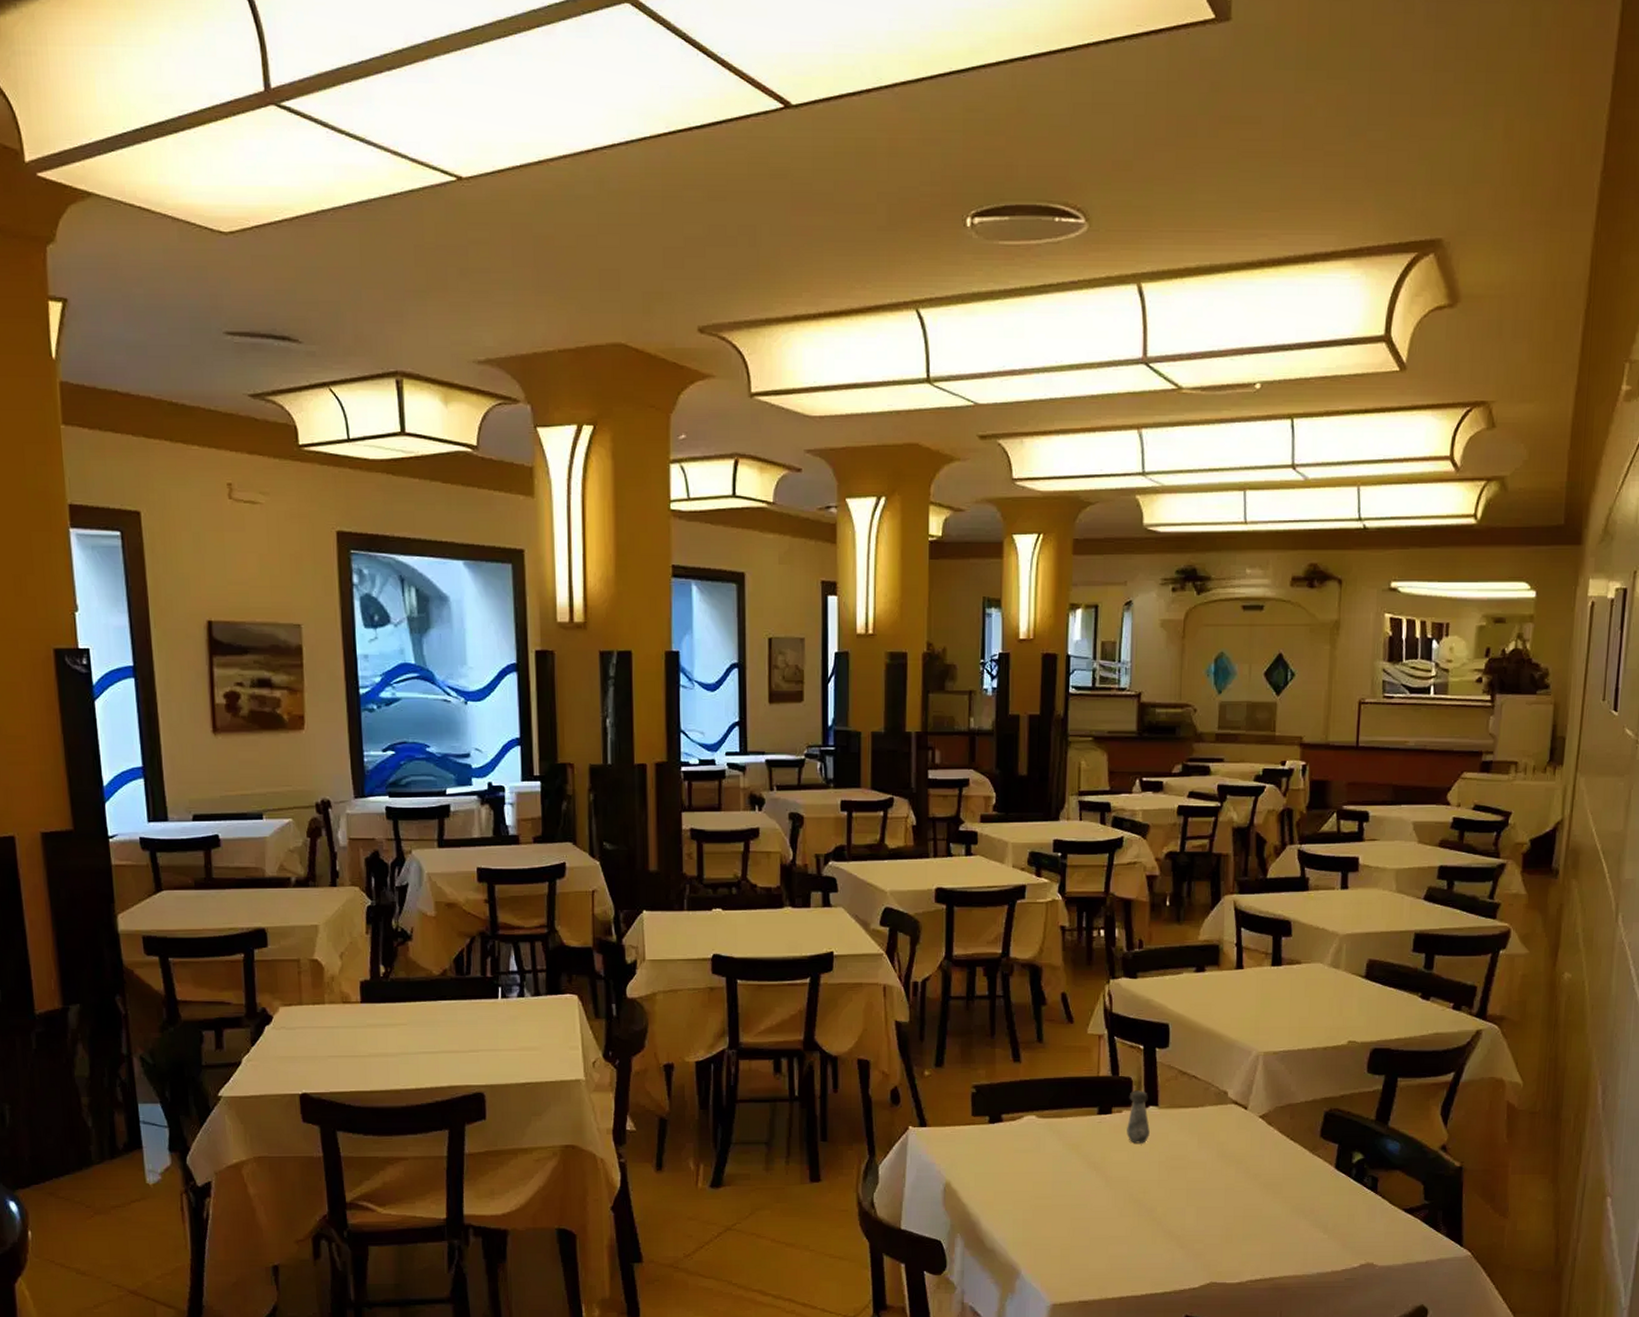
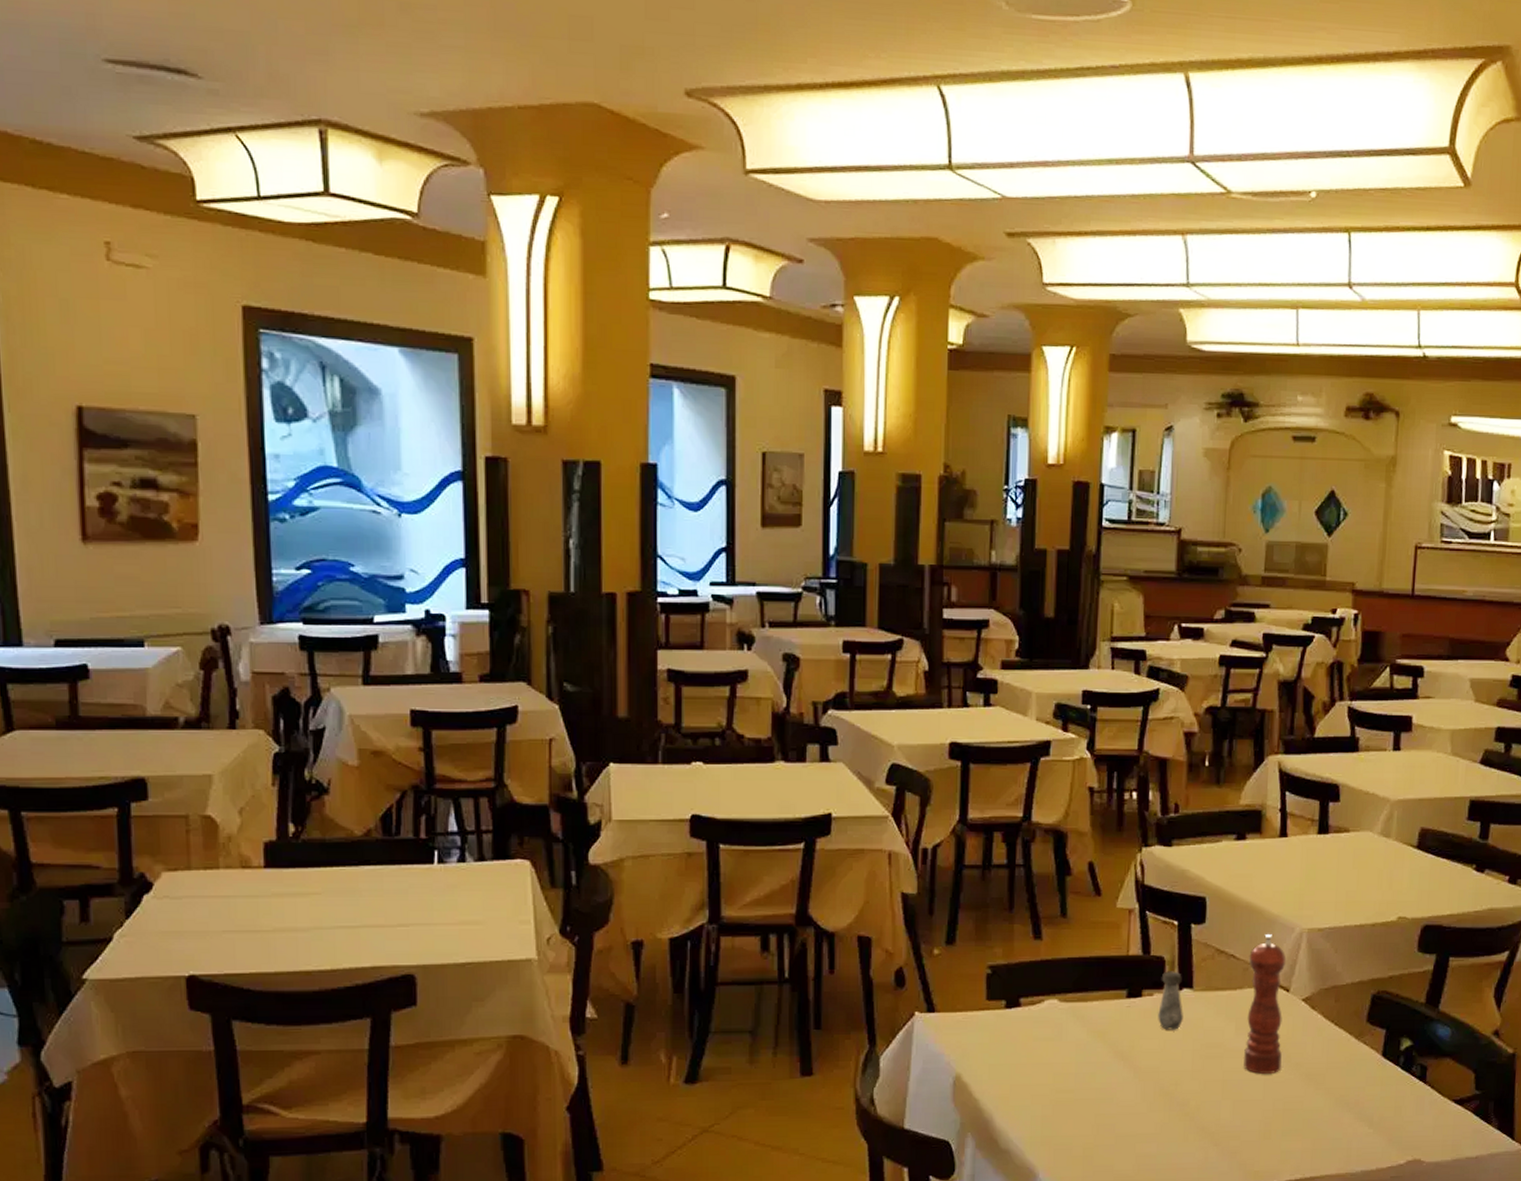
pepper mill: none [1205,1057,1244,1183] -> present [1243,934,1287,1074]

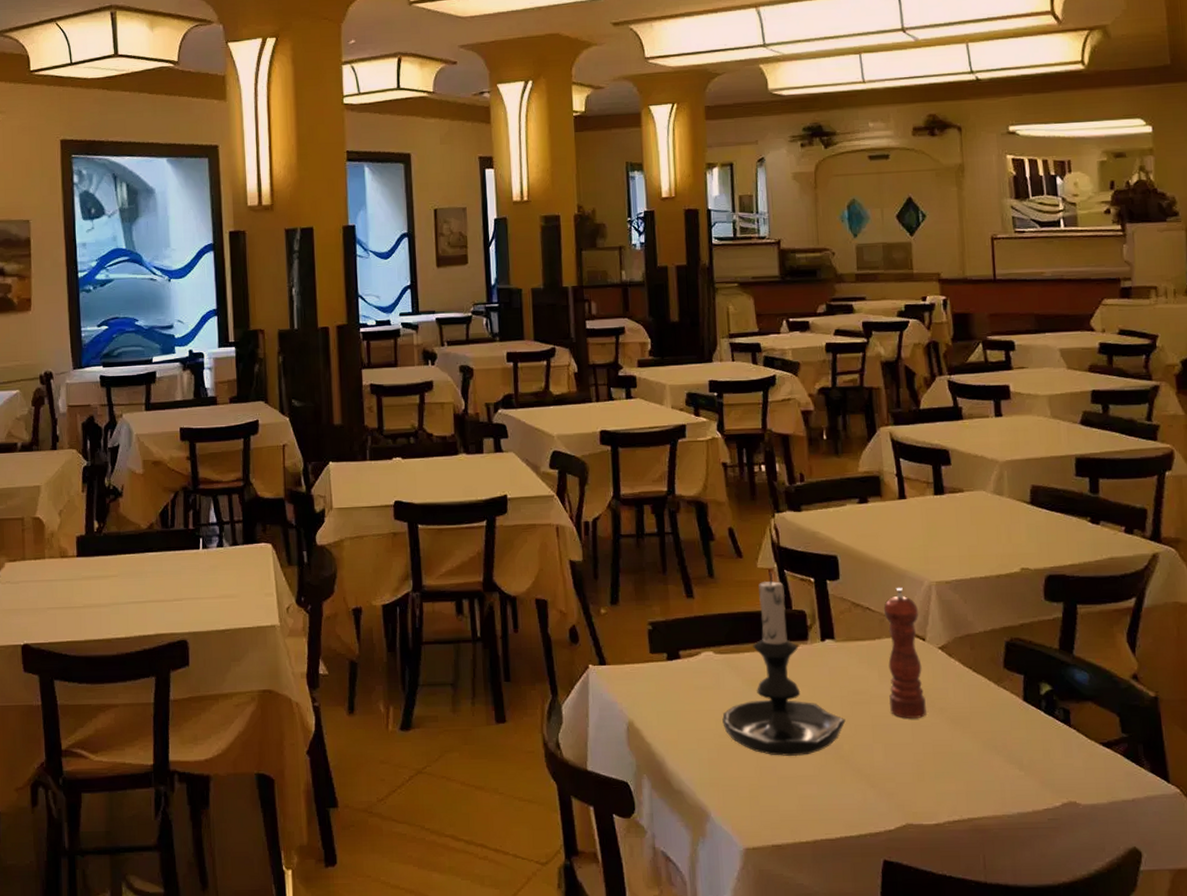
candle holder: none [1061,913,1195,1114] -> present [722,572,846,757]
salt shaker: present [1158,971,1183,1030] -> none [805,623,829,678]

